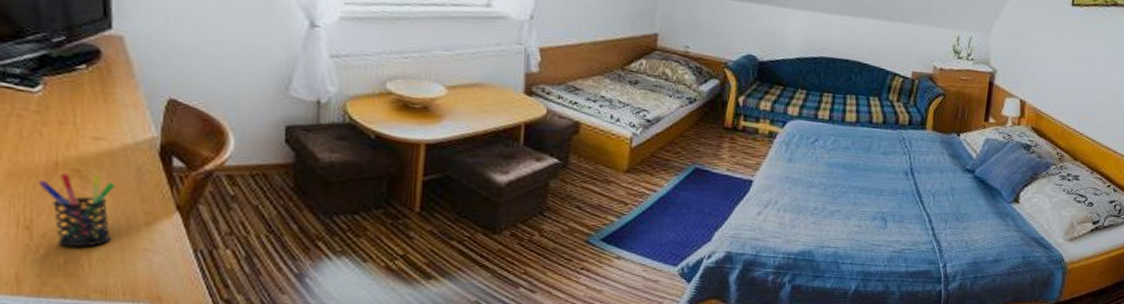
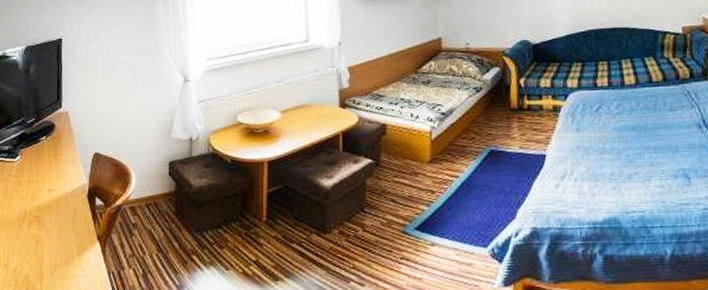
pen holder: present [37,173,116,248] -> none [13,218,60,279]

